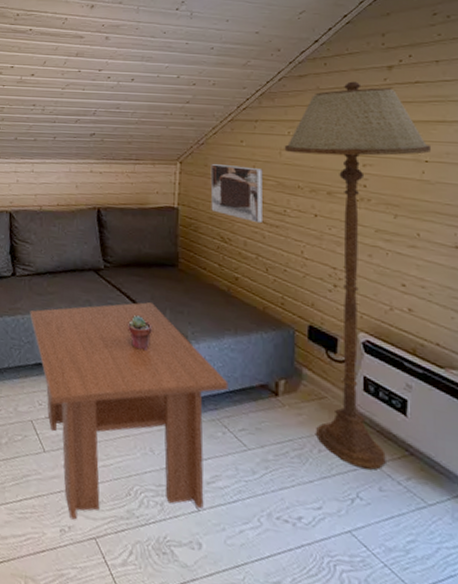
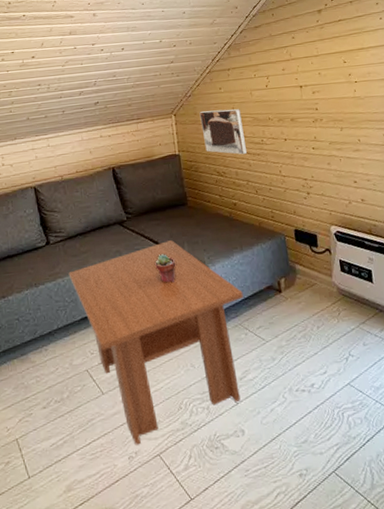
floor lamp: present [284,81,431,470] -> none [253,26,365,332]

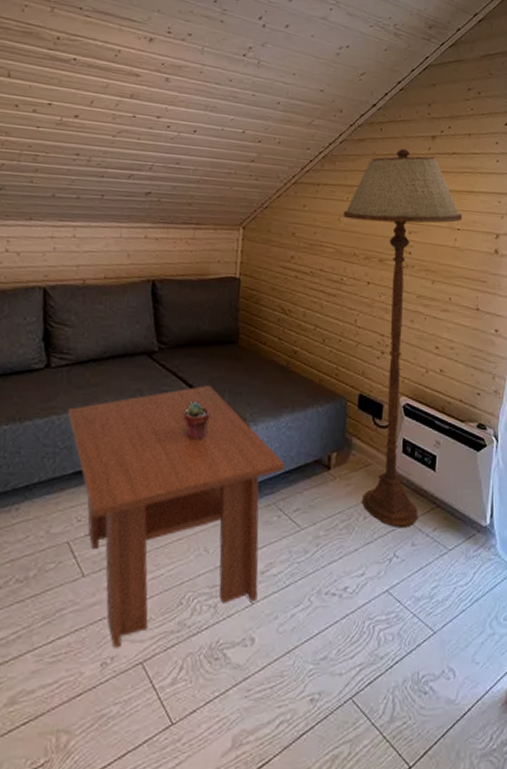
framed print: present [199,109,248,155] -> none [273,230,323,293]
floor lamp: none [253,26,365,332] -> present [343,148,462,527]

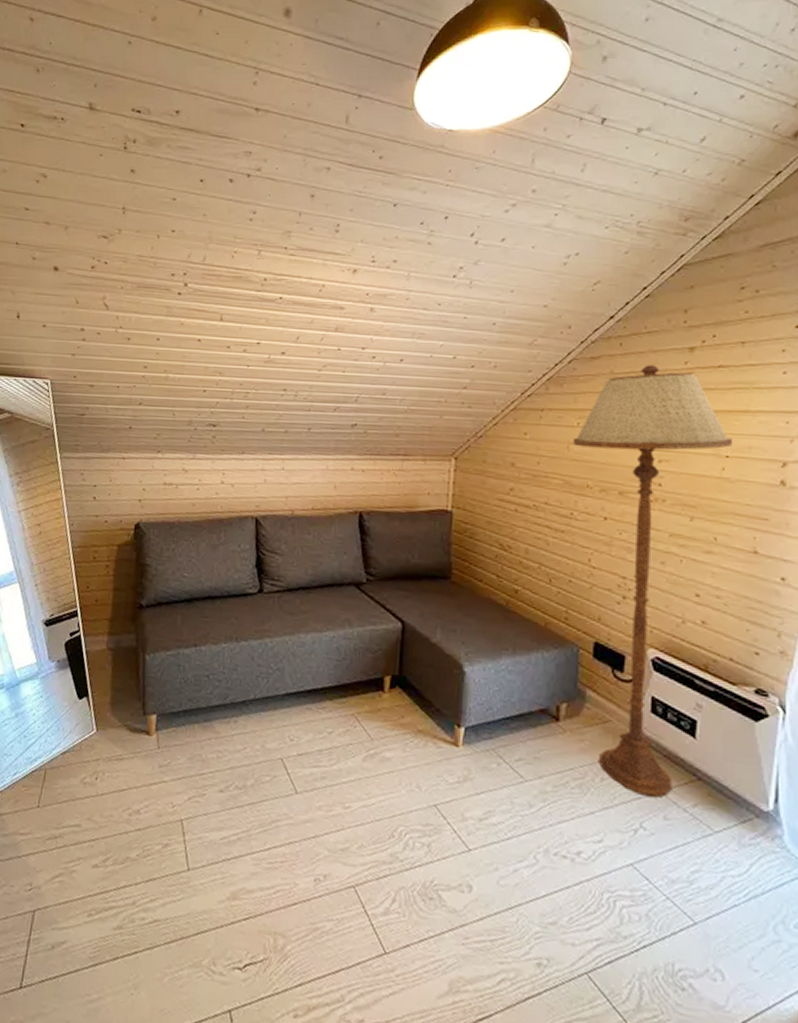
coffee table: present [67,384,285,648] -> none [279,619,505,868]
potted succulent: present [183,402,210,440] -> none [393,635,421,675]

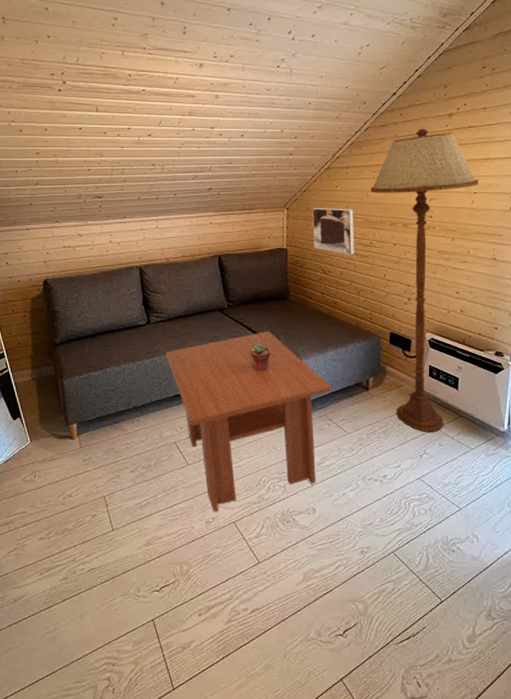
coffee table: none [279,619,505,868] -> present [166,330,332,512]
potted succulent: none [393,635,421,675] -> present [250,343,271,371]
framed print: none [489,460,548,528] -> present [312,208,355,255]

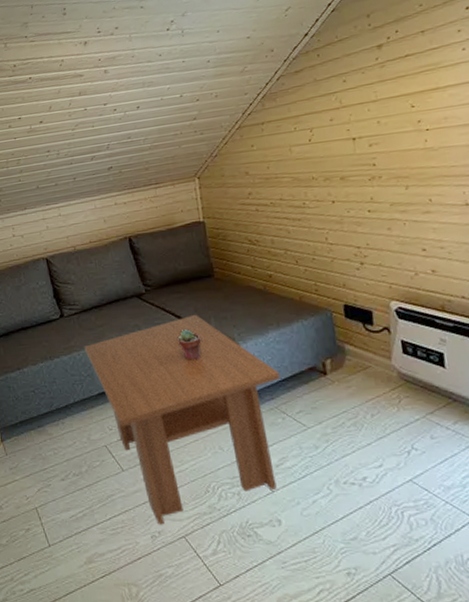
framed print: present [312,208,355,255] -> none [227,168,286,221]
floor lamp: present [370,128,478,432] -> none [293,66,434,423]

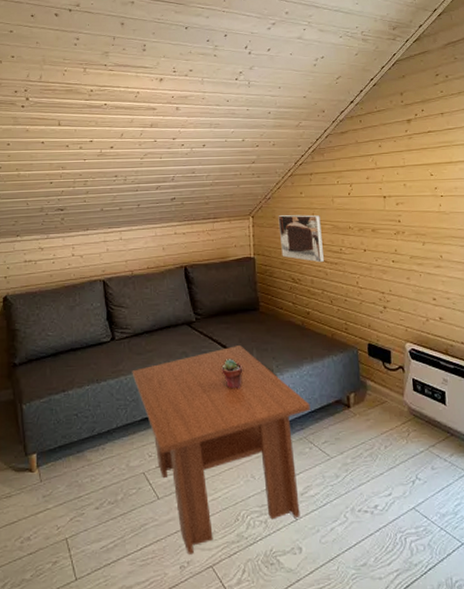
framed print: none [227,168,286,221] -> present [278,215,325,263]

